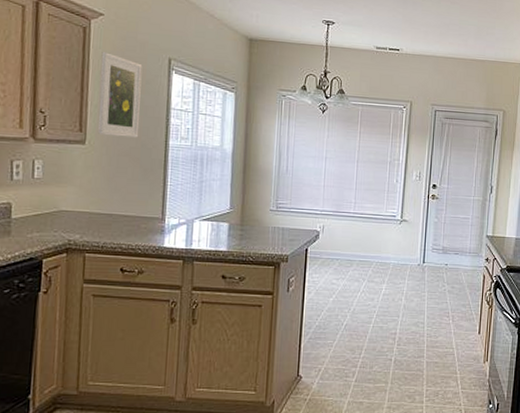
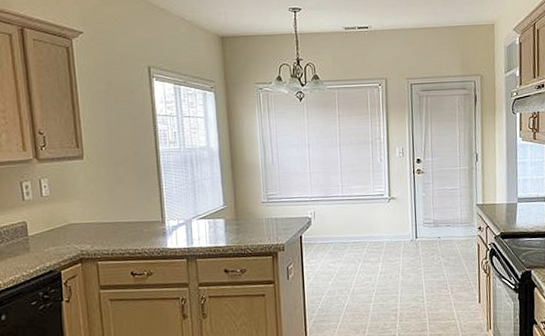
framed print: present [97,52,143,138] -> none [86,69,131,149]

